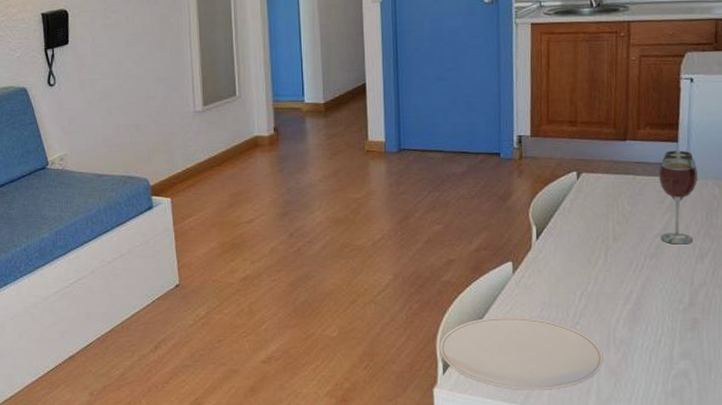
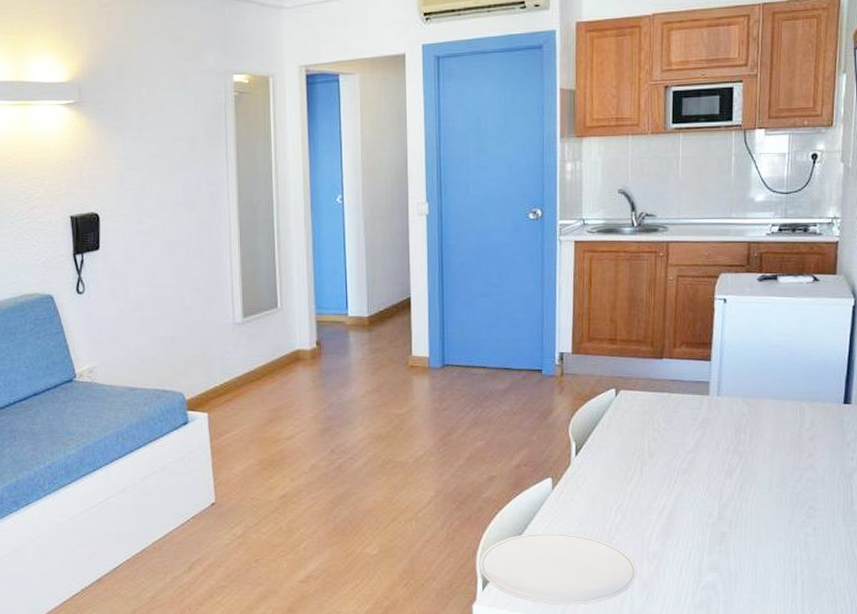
wineglass: present [659,150,697,245] -> none [693,369,728,461]

